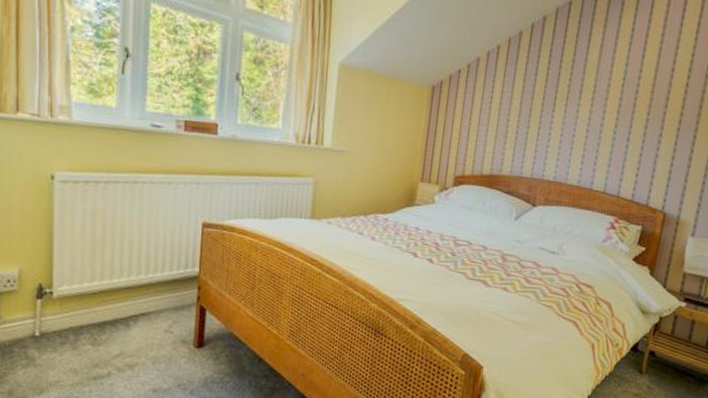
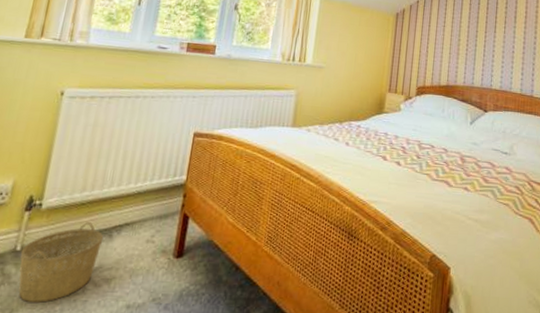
basket: none [40,311,121,384] -> present [18,222,104,303]

